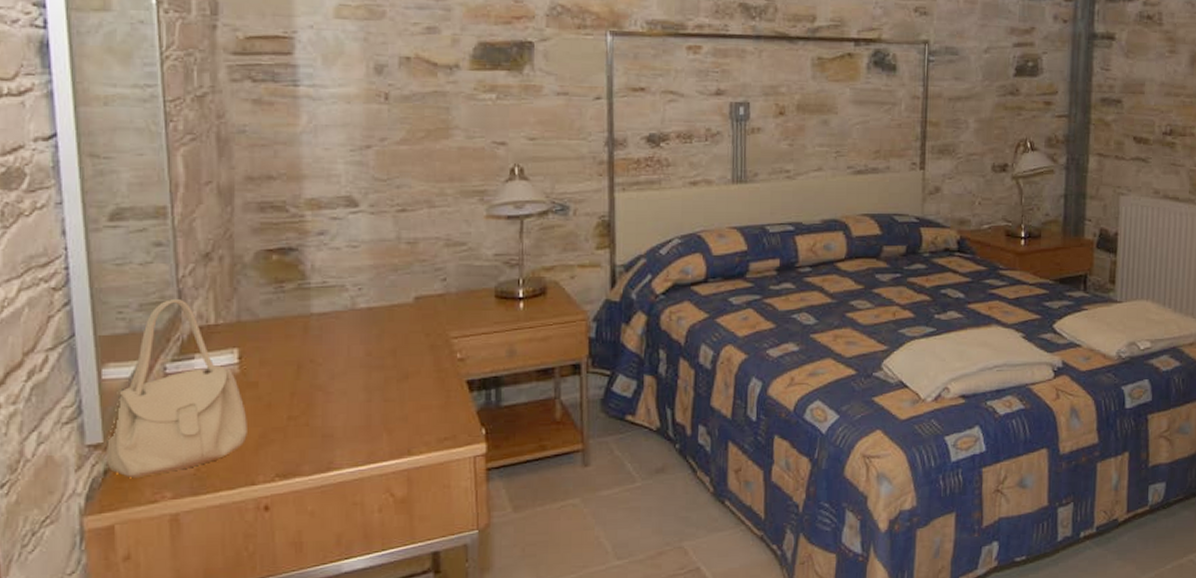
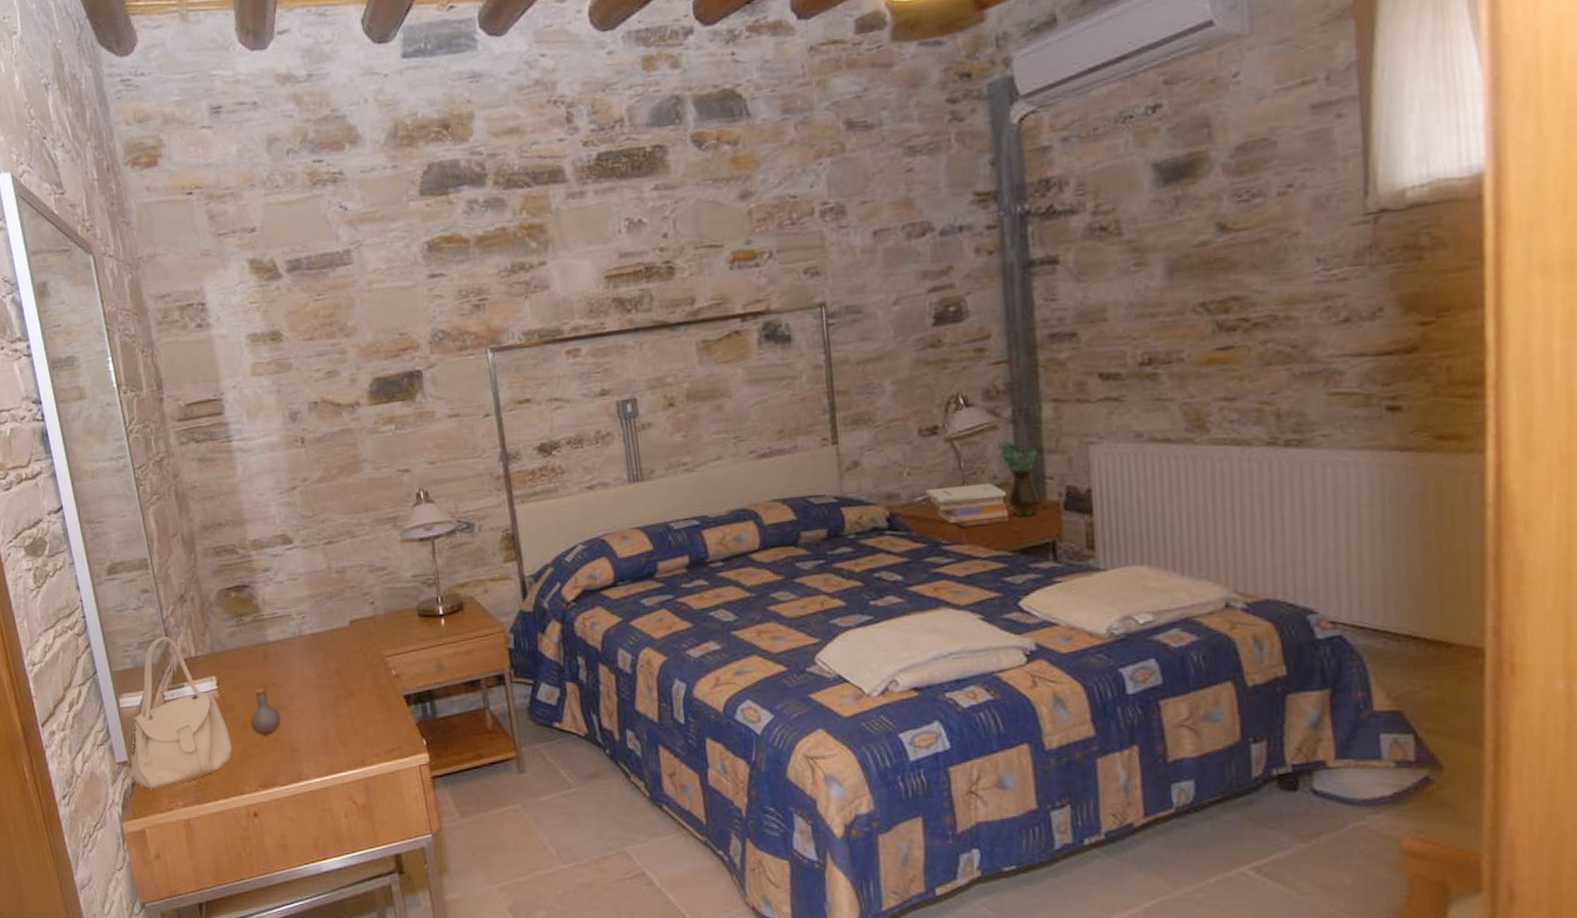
perfume bottle: none [276,365,316,418] -> present [250,688,281,735]
books: none [991,218,1055,256] -> present [925,482,1010,528]
vase: none [1051,182,1082,251] -> present [996,439,1040,517]

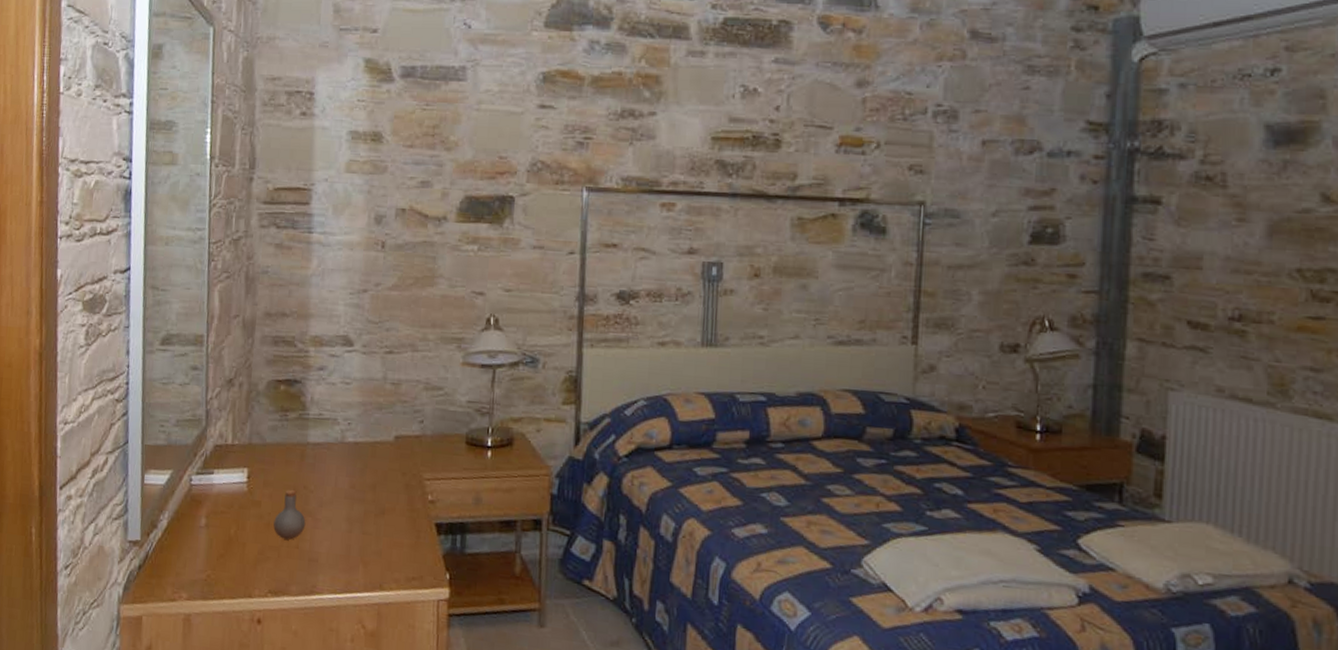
handbag: present [130,637,232,790] -> none [141,418,250,577]
books: present [925,482,1010,528] -> none [998,407,1081,455]
vase: present [996,439,1040,517] -> none [1076,369,1117,453]

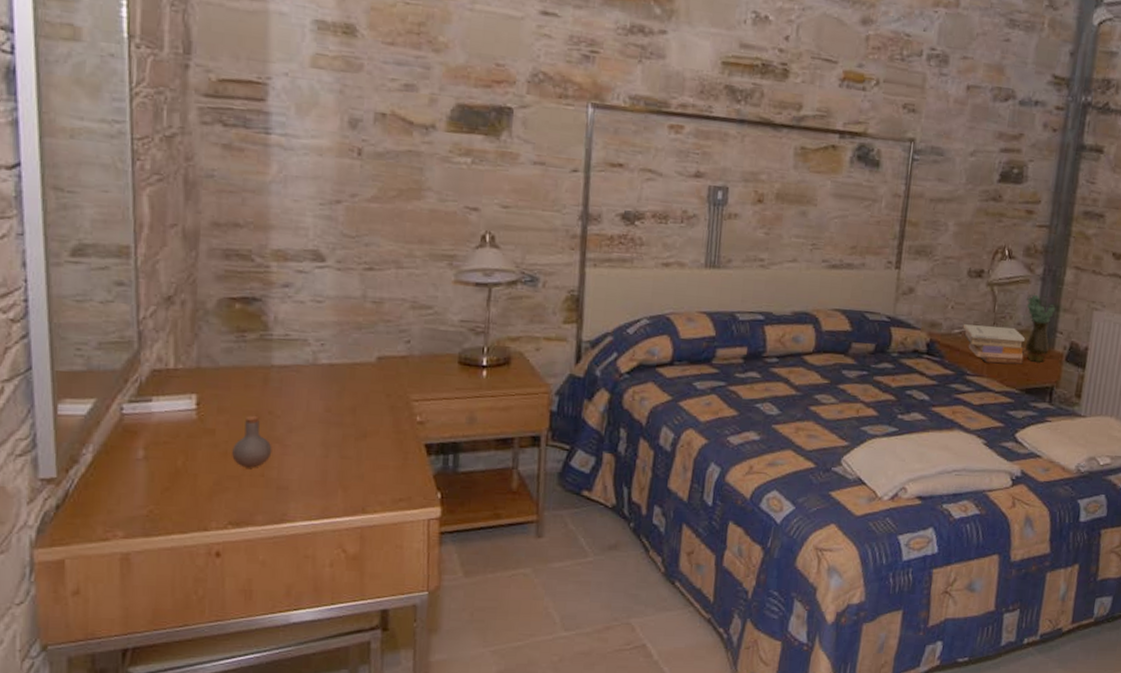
books: none [998,407,1081,455] -> present [962,324,1026,365]
vase: none [1076,369,1117,453] -> present [1025,292,1056,362]

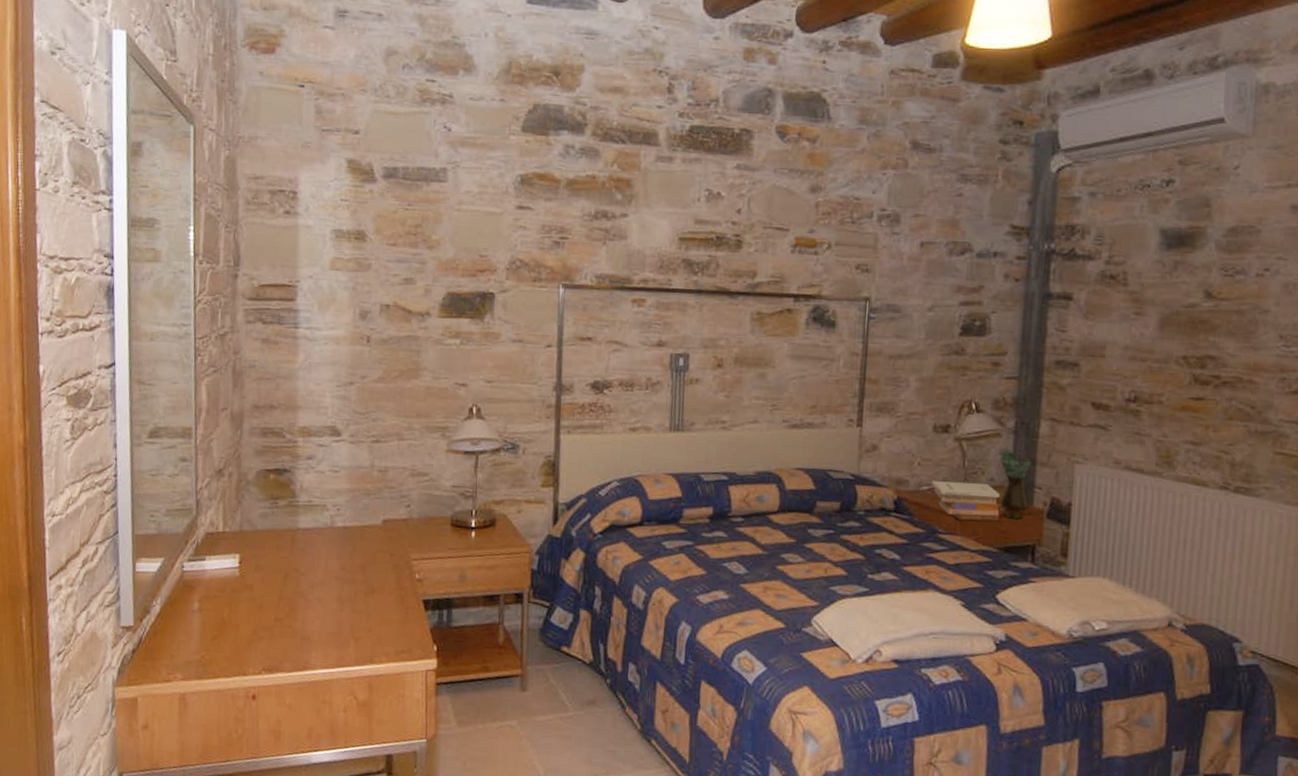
perfume bottle: present [232,415,272,468] -> none [266,572,298,620]

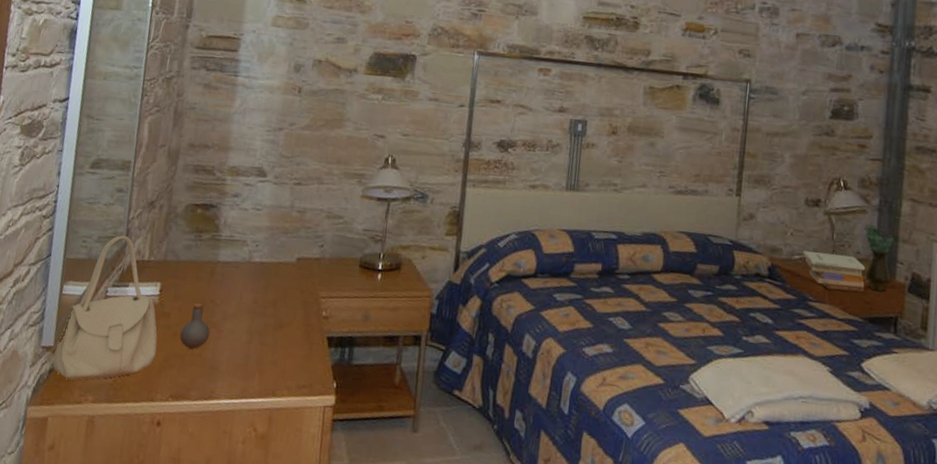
handbag: none [135,507,243,659] -> present [52,235,158,381]
perfume bottle: none [266,572,298,620] -> present [179,302,210,349]

